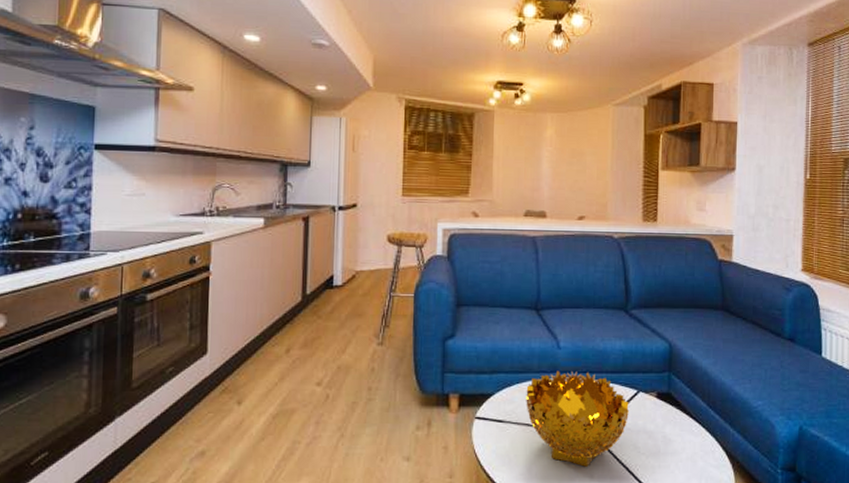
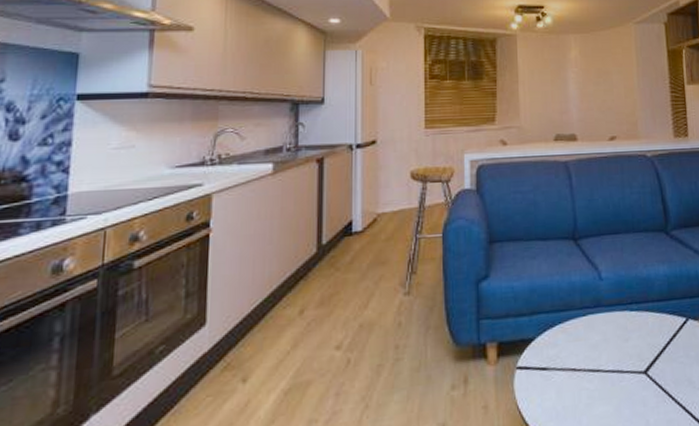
decorative bowl: present [526,370,629,467] -> none [569,302,680,412]

